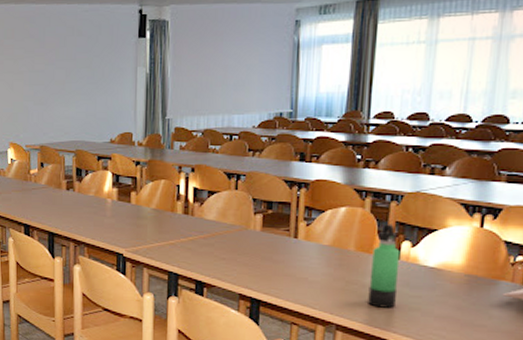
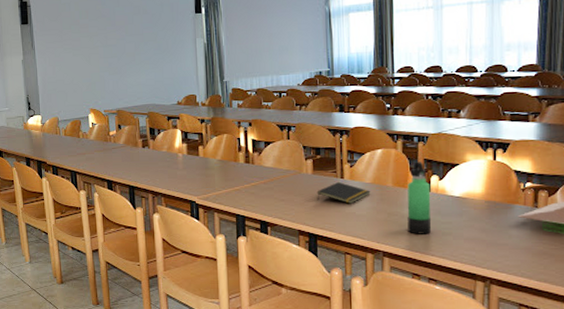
notepad: none [264,242,328,268] -> present [317,182,371,204]

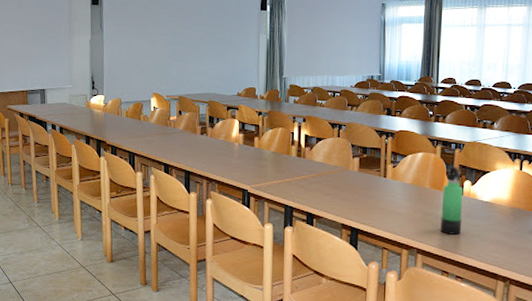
notepad: present [317,182,371,204] -> none [361,181,410,202]

